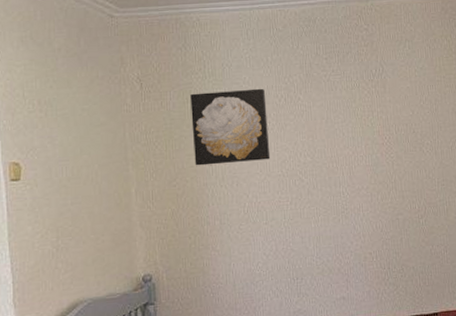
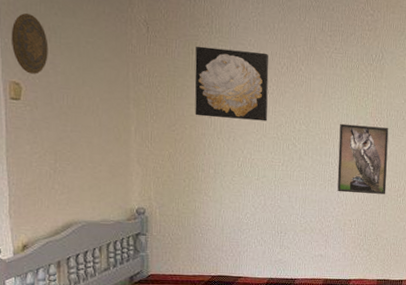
decorative plate: none [9,92,46,152] -> present [11,13,49,74]
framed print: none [347,144,406,224] -> present [337,123,389,195]

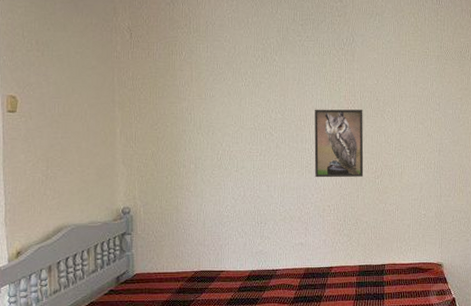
decorative plate: present [11,13,49,74] -> none [8,32,42,87]
wall art: present [195,46,269,122] -> none [175,46,245,114]

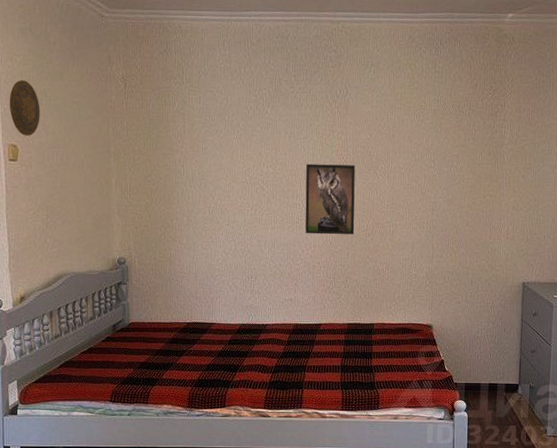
decorative plate: none [8,32,42,87] -> present [9,80,40,136]

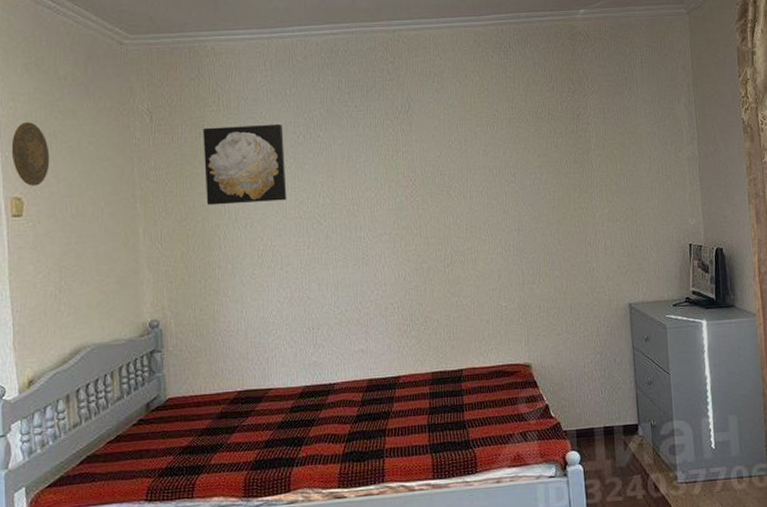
wall art: none [168,97,237,166] -> present [203,123,287,206]
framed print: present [305,163,355,235] -> none [369,187,431,271]

